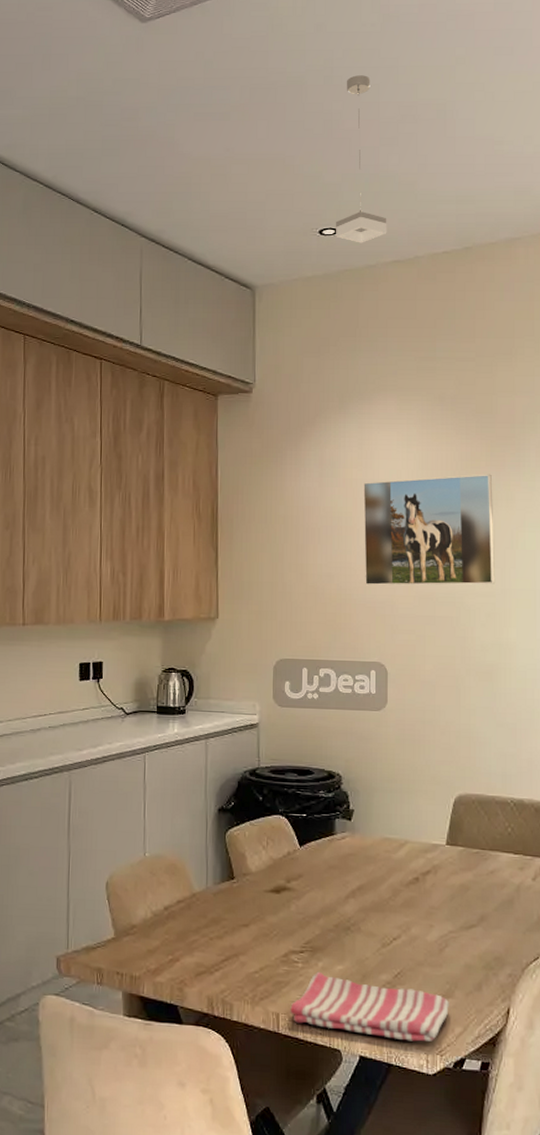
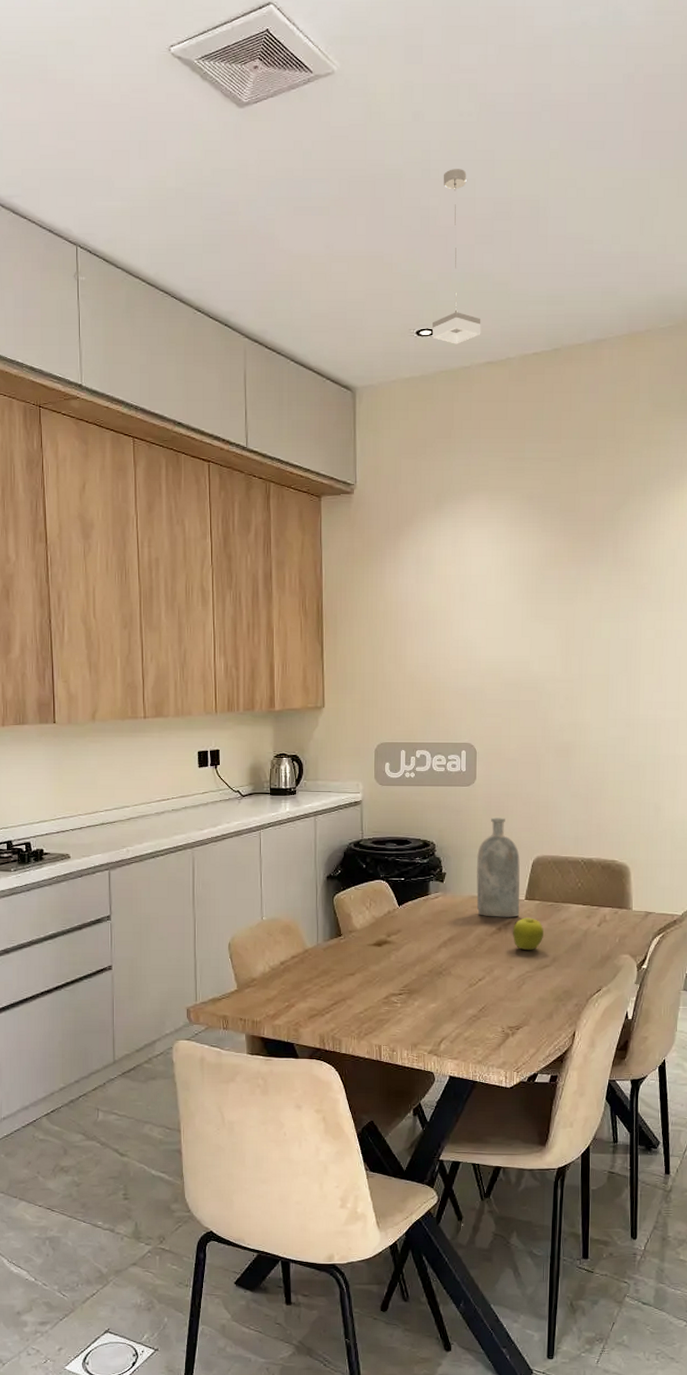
dish towel: present [290,971,449,1042] -> none [391,1009,525,1062]
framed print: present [363,474,495,586] -> none [456,569,574,674]
bottle: none [389,747,440,866] -> present [476,817,520,917]
fruit: none [432,866,468,906] -> present [513,917,544,951]

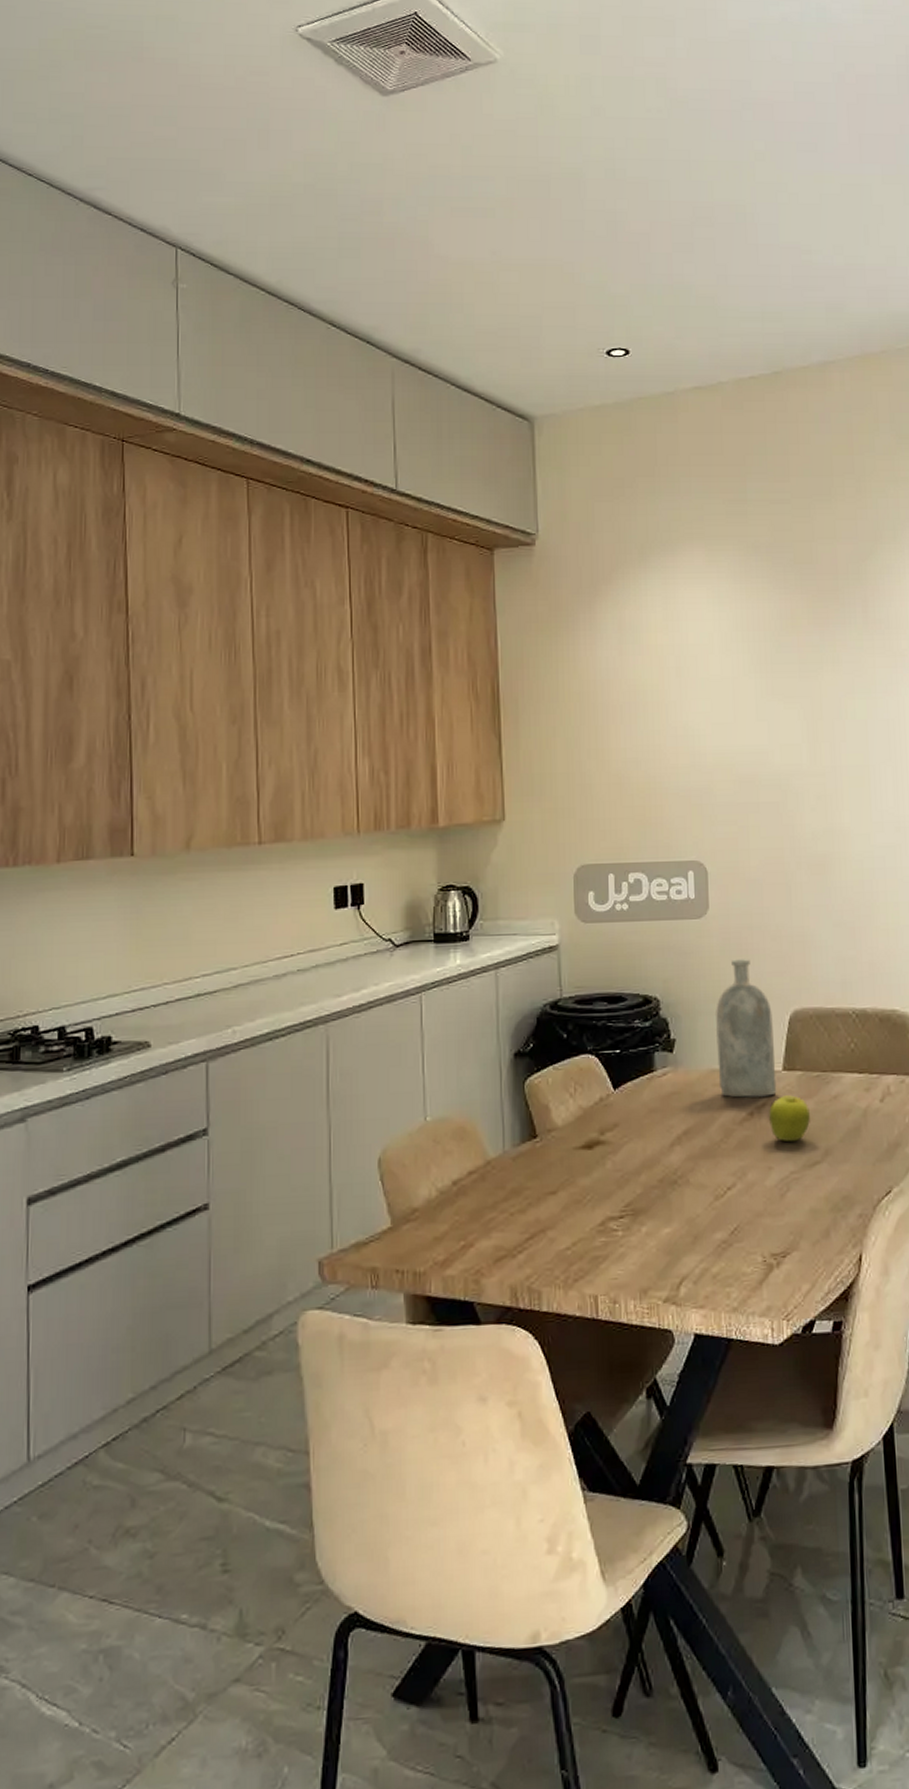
pendant lamp: present [432,169,481,344] -> none [626,169,685,366]

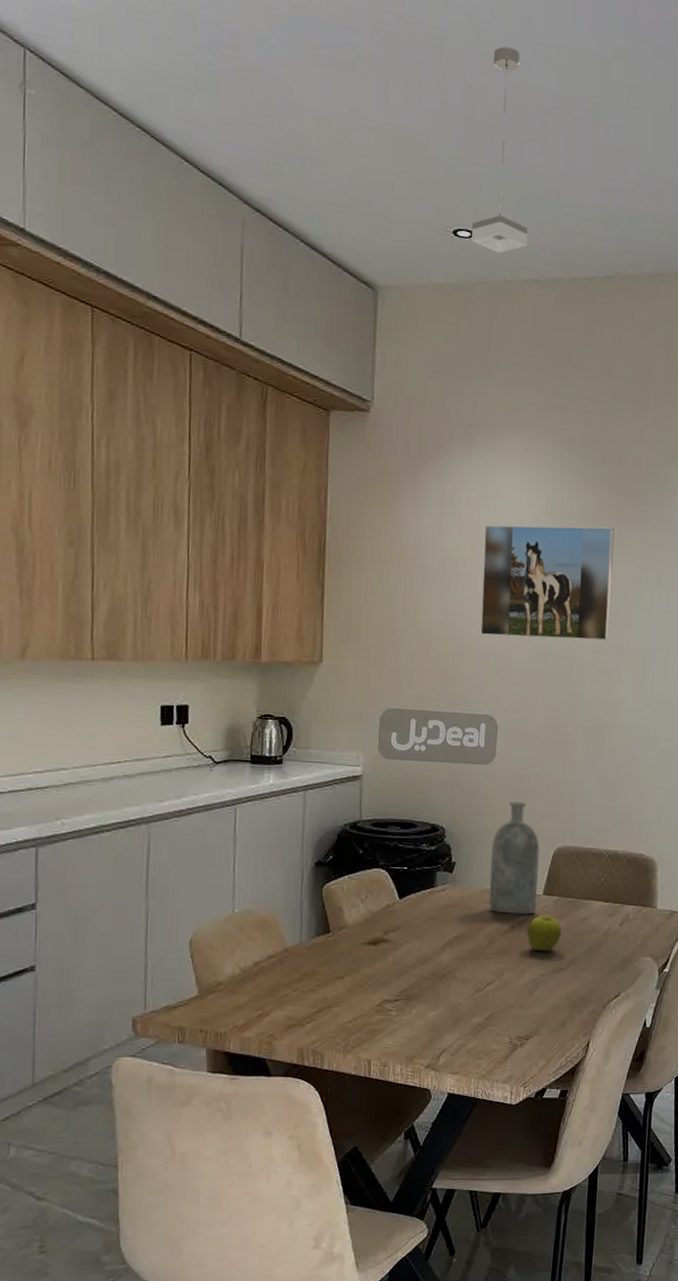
pendant lamp: none [626,169,685,366] -> present [471,46,528,254]
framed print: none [670,633,824,771] -> present [480,525,614,641]

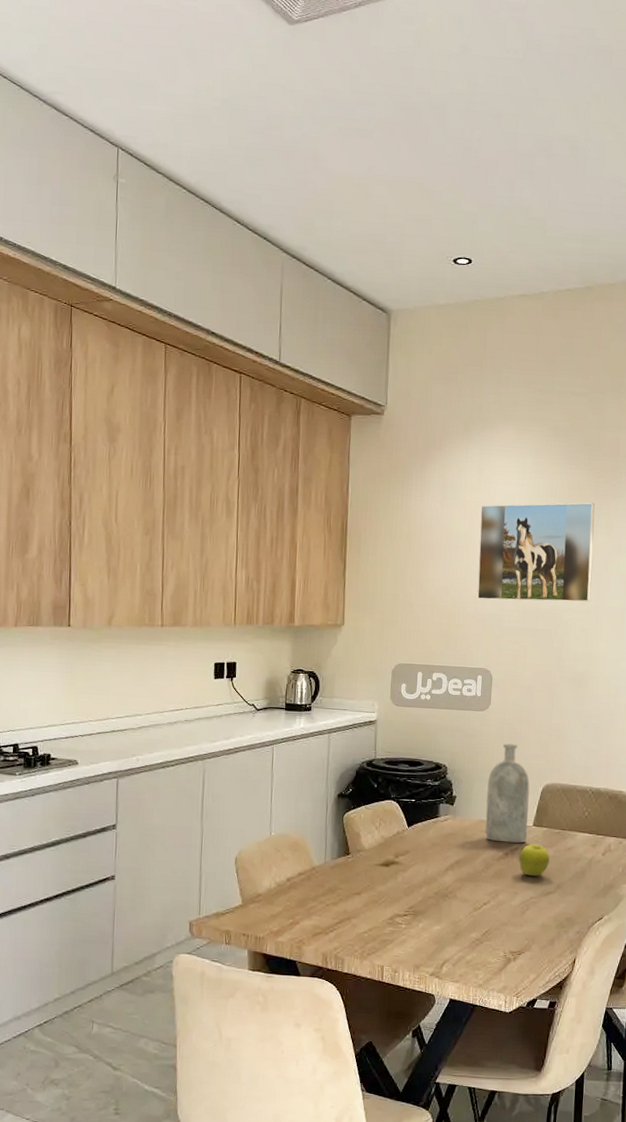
pendant lamp: present [471,46,528,254] -> none [469,103,518,275]

